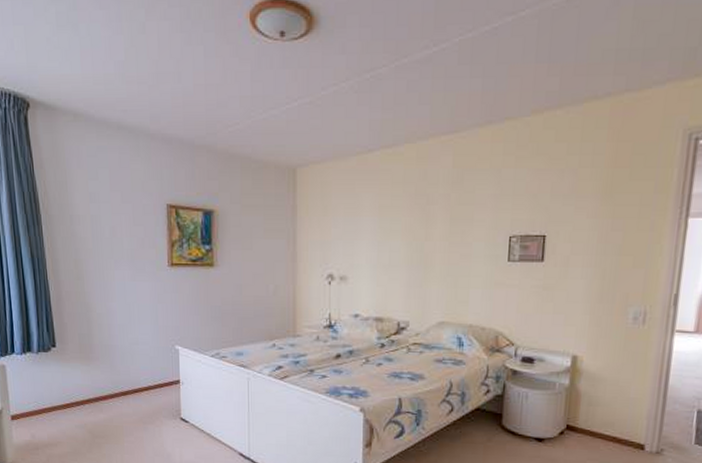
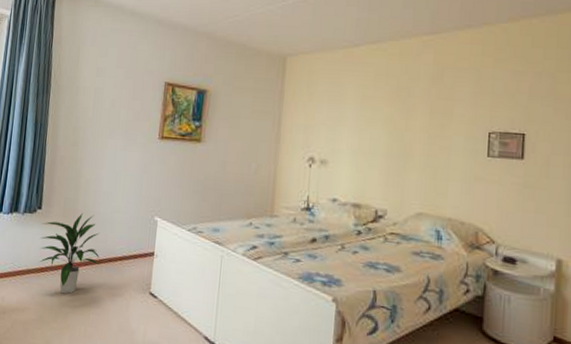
indoor plant: none [59,347,125,427] -> present [39,212,100,294]

